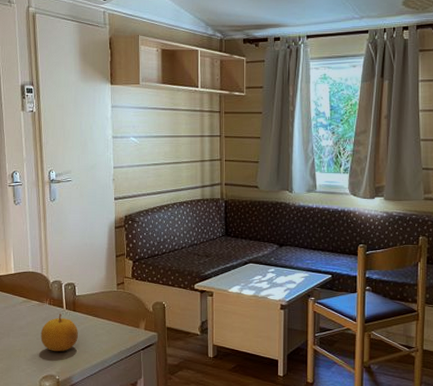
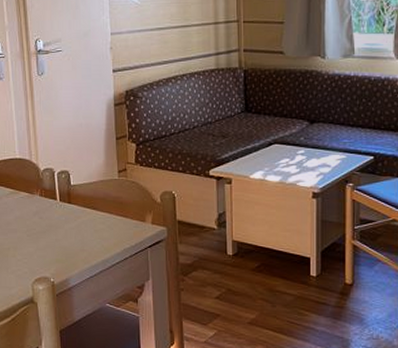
fruit: present [40,313,78,351] -> none [31,206,74,250]

